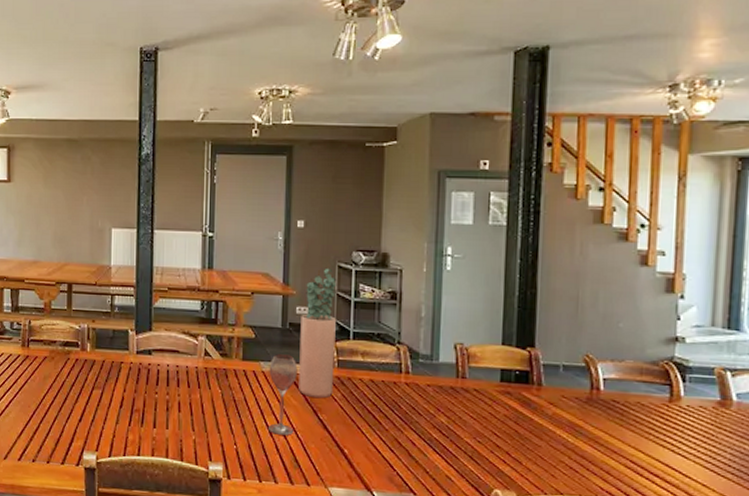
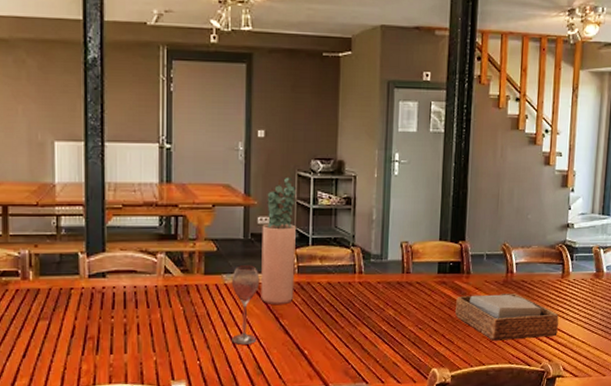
napkin holder: none [523,410,666,473] -> present [455,293,559,341]

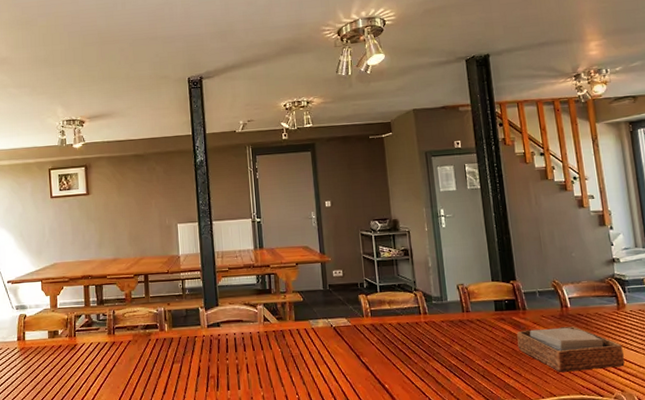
wineglass: present [231,265,260,345] -> none [317,311,344,381]
vase: present [261,171,297,305] -> none [337,231,371,345]

